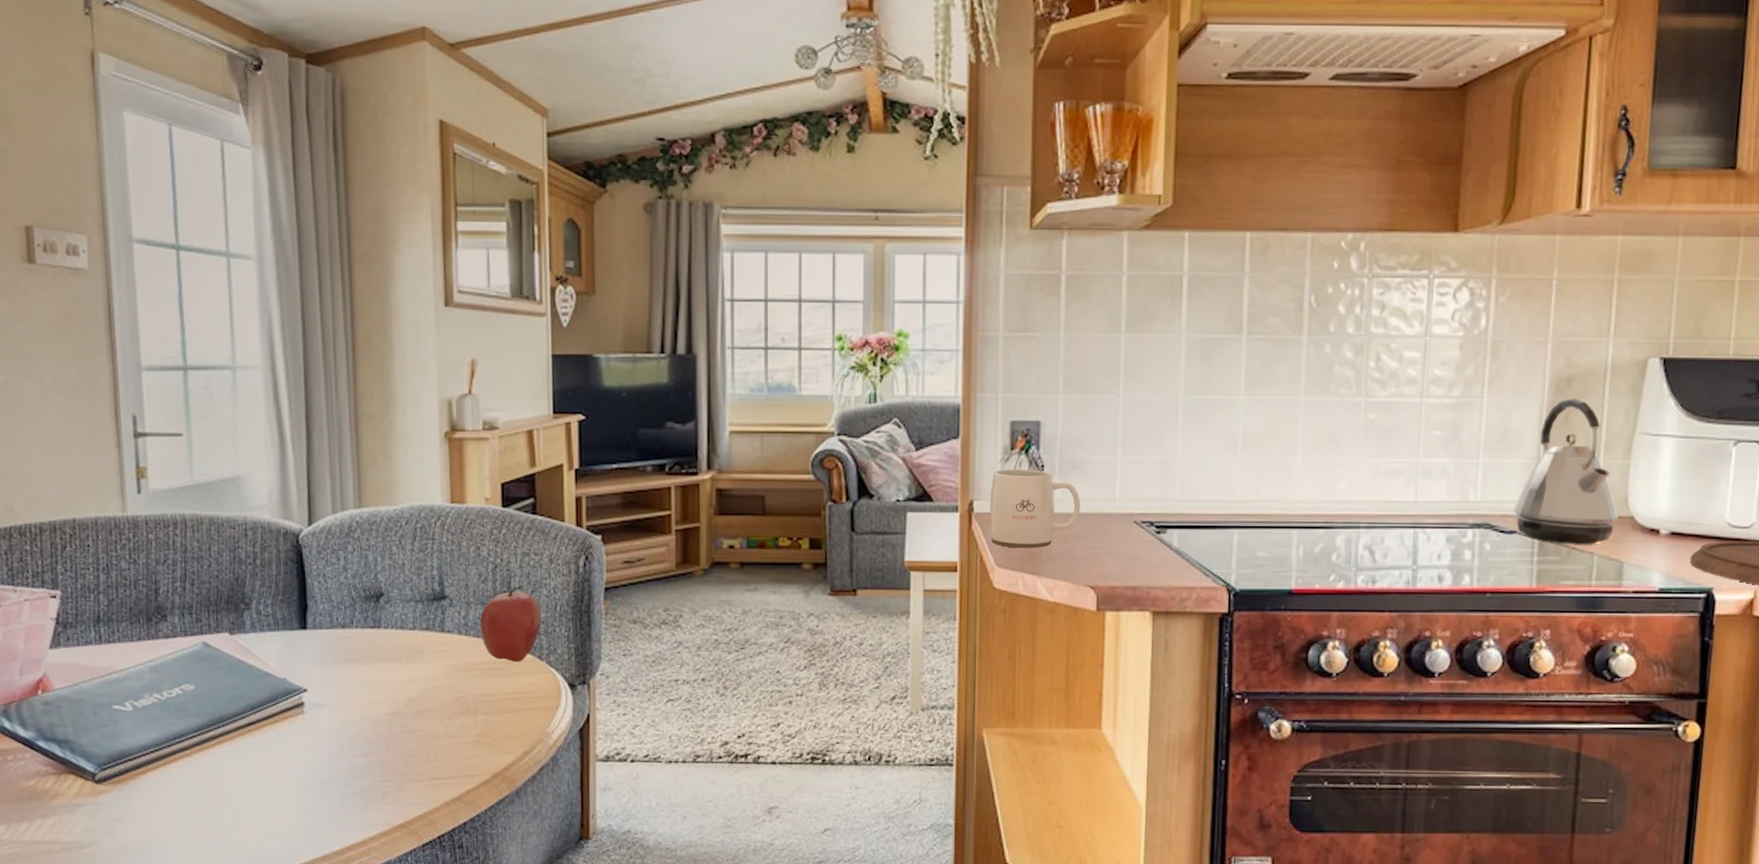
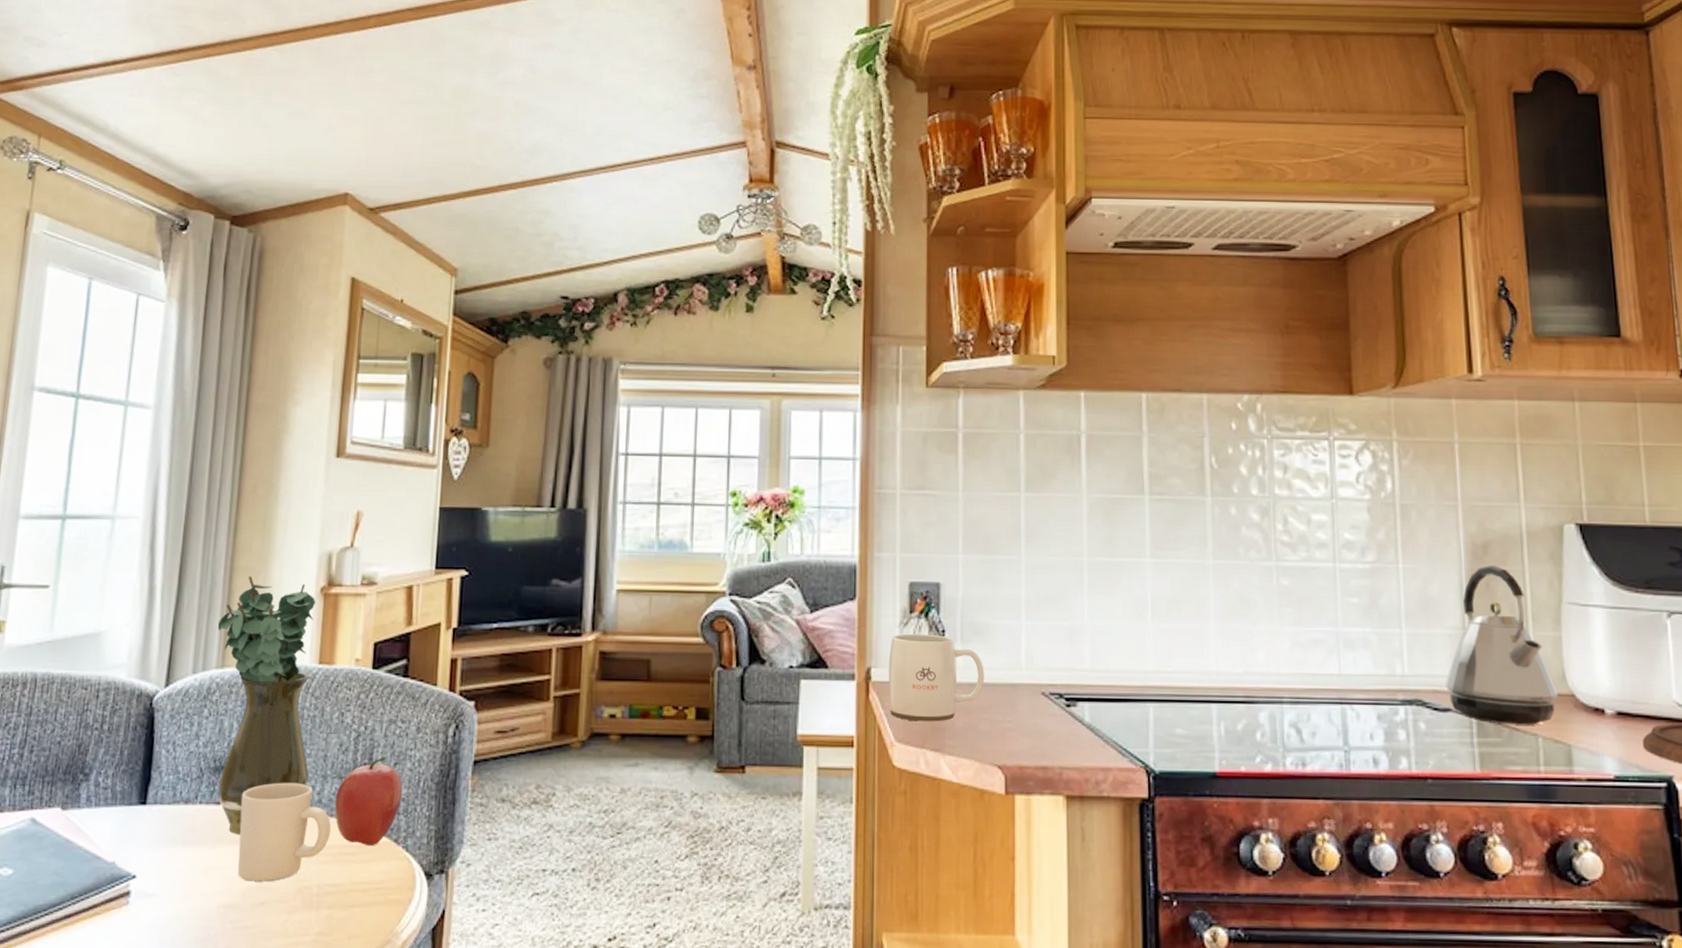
vase: none [350,422,453,654] -> present [217,576,316,835]
mug: none [393,608,480,693] -> present [238,782,331,882]

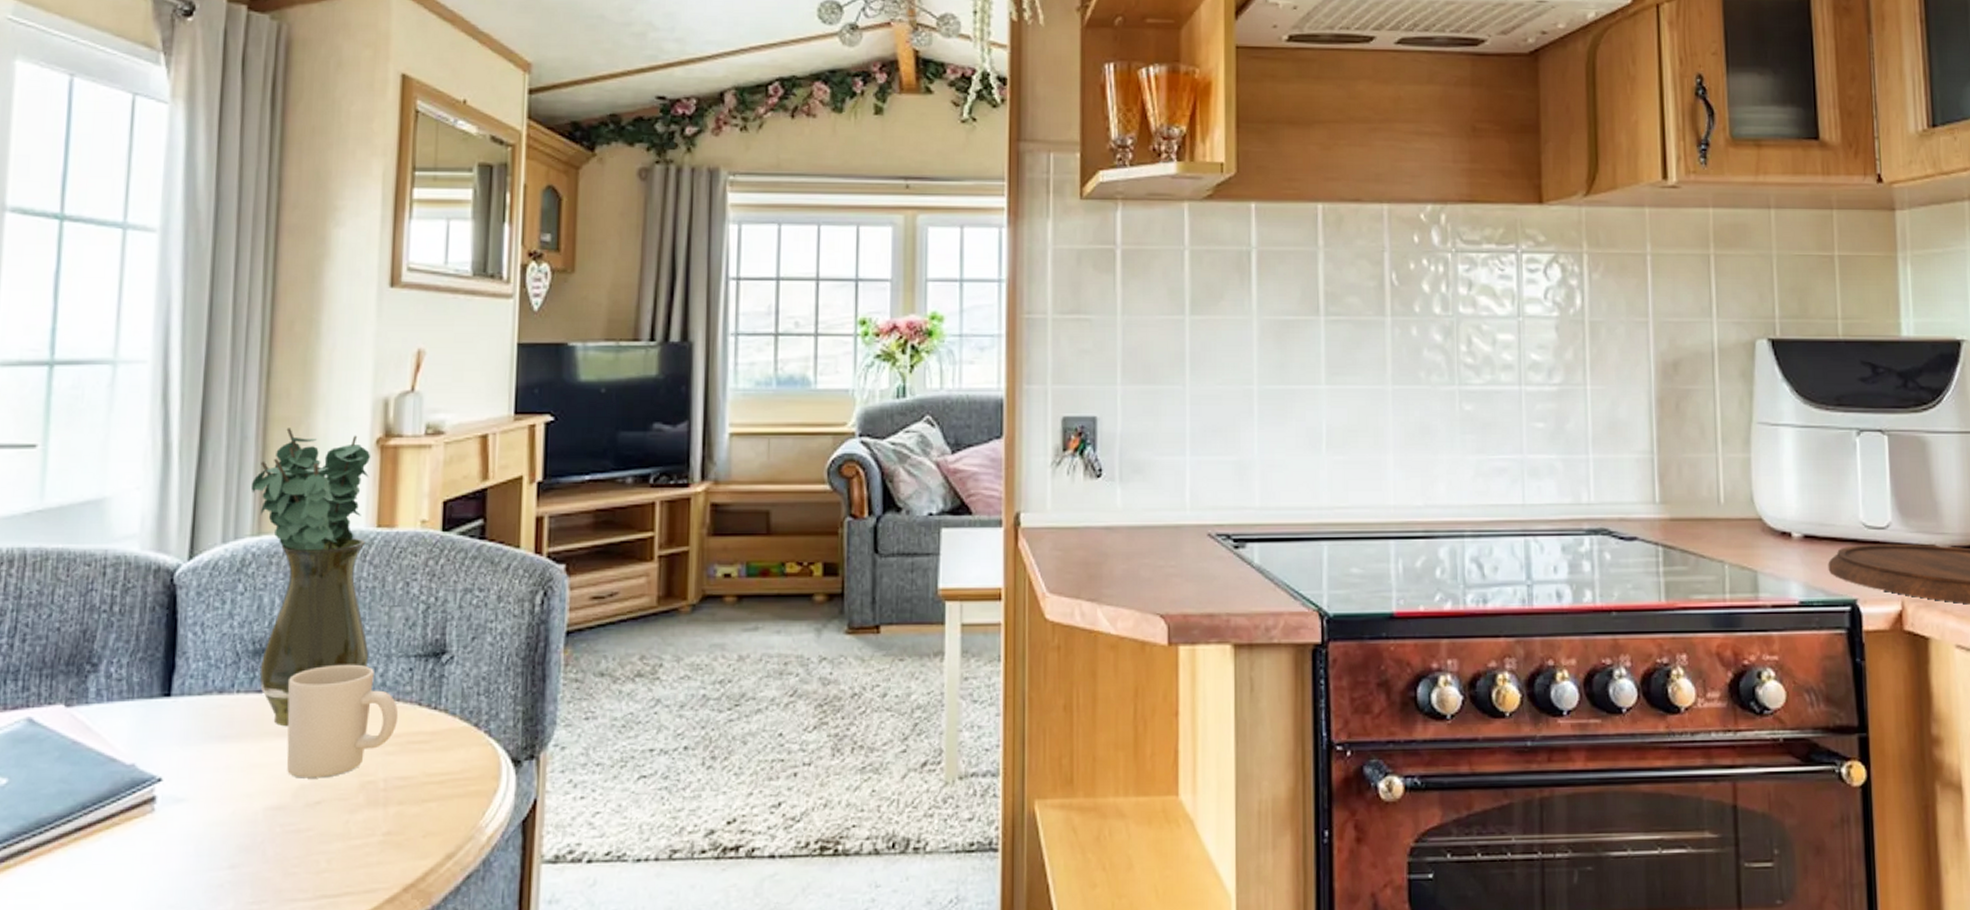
fruit: present [334,755,403,845] -> none [401,629,483,731]
mug: present [888,633,985,722] -> none [1039,473,1146,570]
kettle: present [1445,565,1558,724] -> none [1631,385,1746,551]

